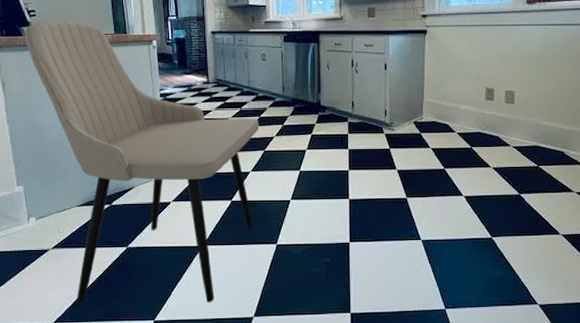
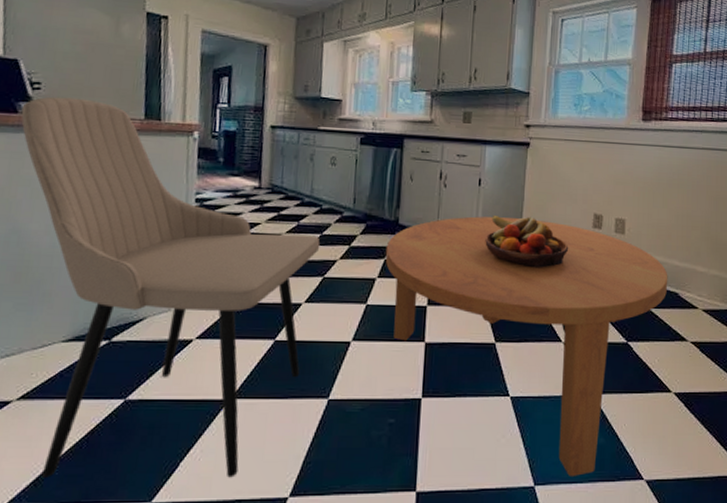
coffee table: none [312,95,555,301] -> present [385,216,668,476]
fruit bowl: none [393,93,465,136] -> present [485,216,569,268]

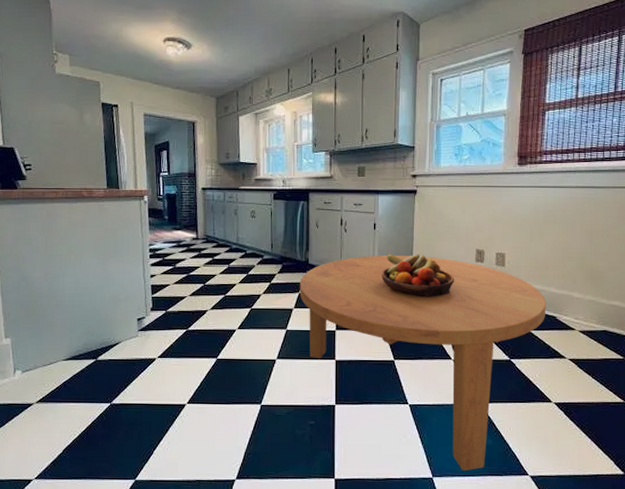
dining chair: present [21,96,320,478] -> none [19,175,247,463]

